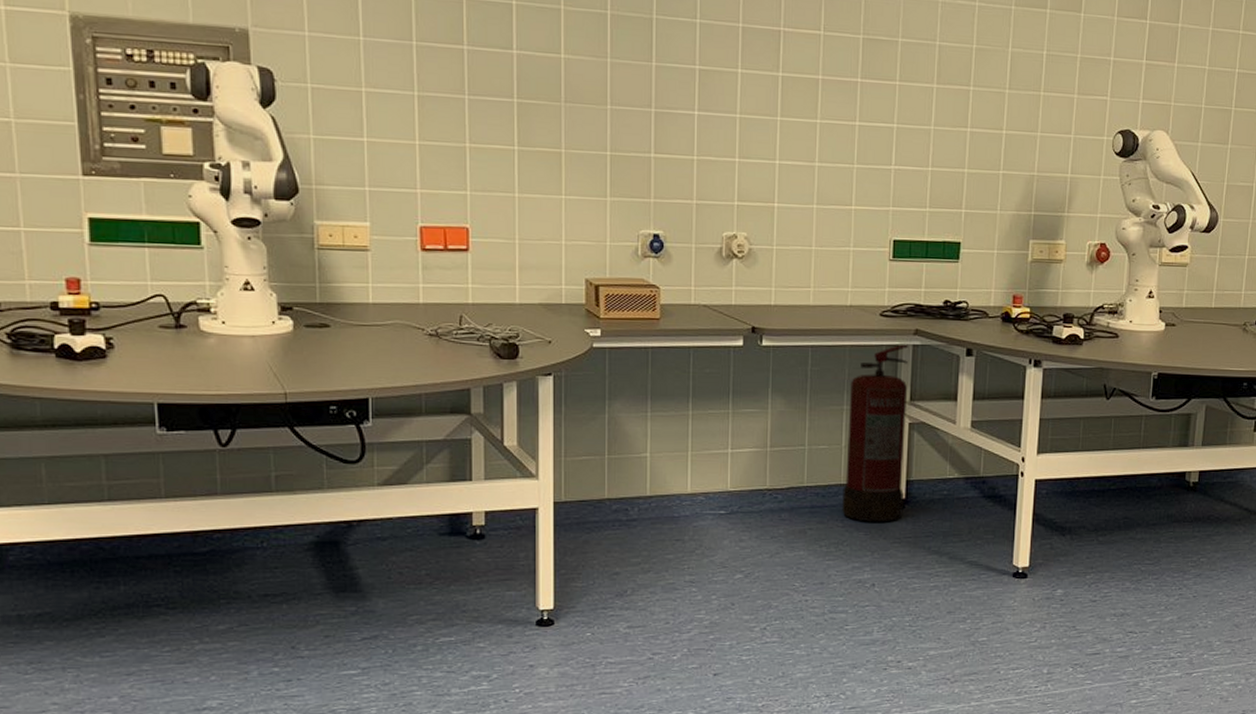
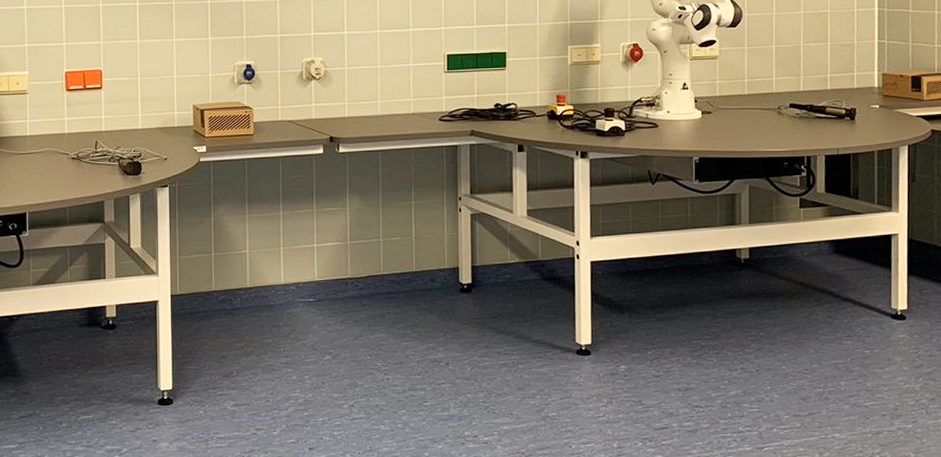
fire extinguisher: present [842,344,909,522] -> none [415,144,470,306]

